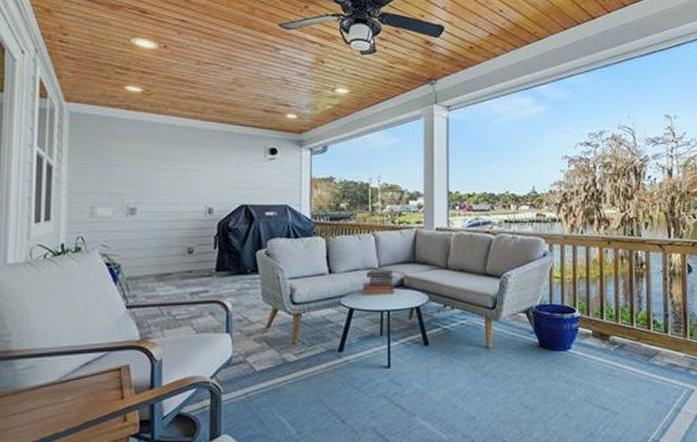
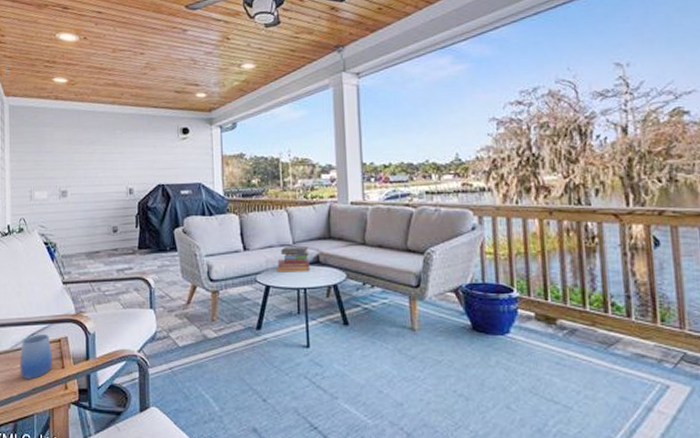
cup: none [69,363,110,414] -> present [20,335,53,380]

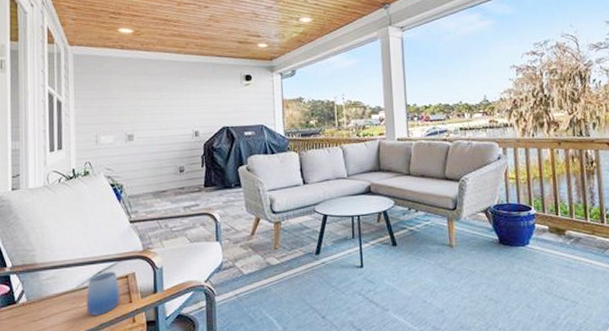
books: present [277,247,310,273] -> none [334,179,363,203]

